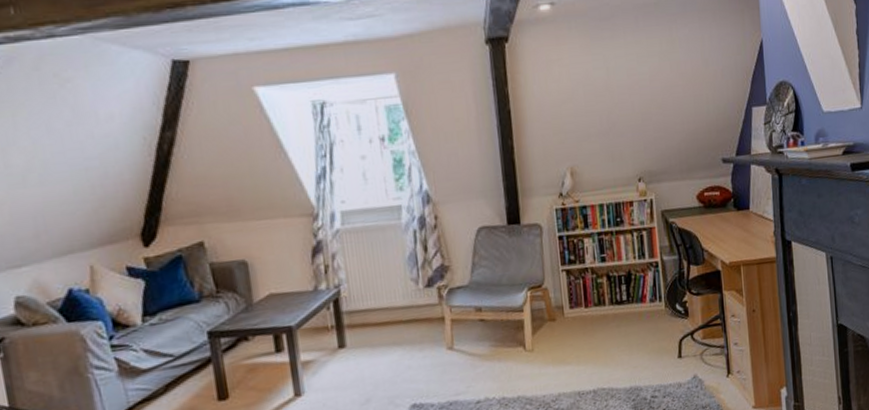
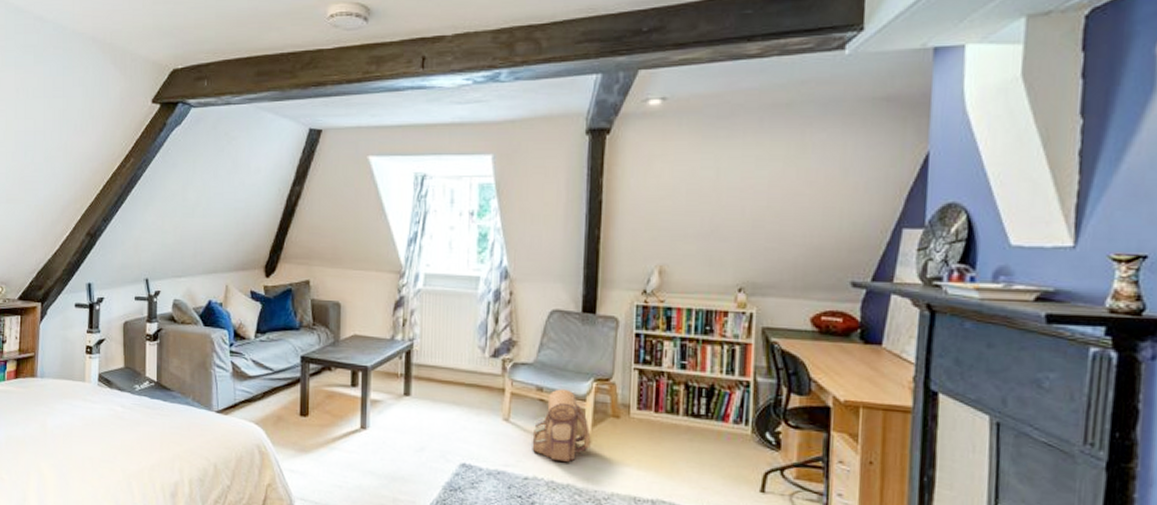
backpack: none [478,304,534,377] -> present [532,389,591,462]

